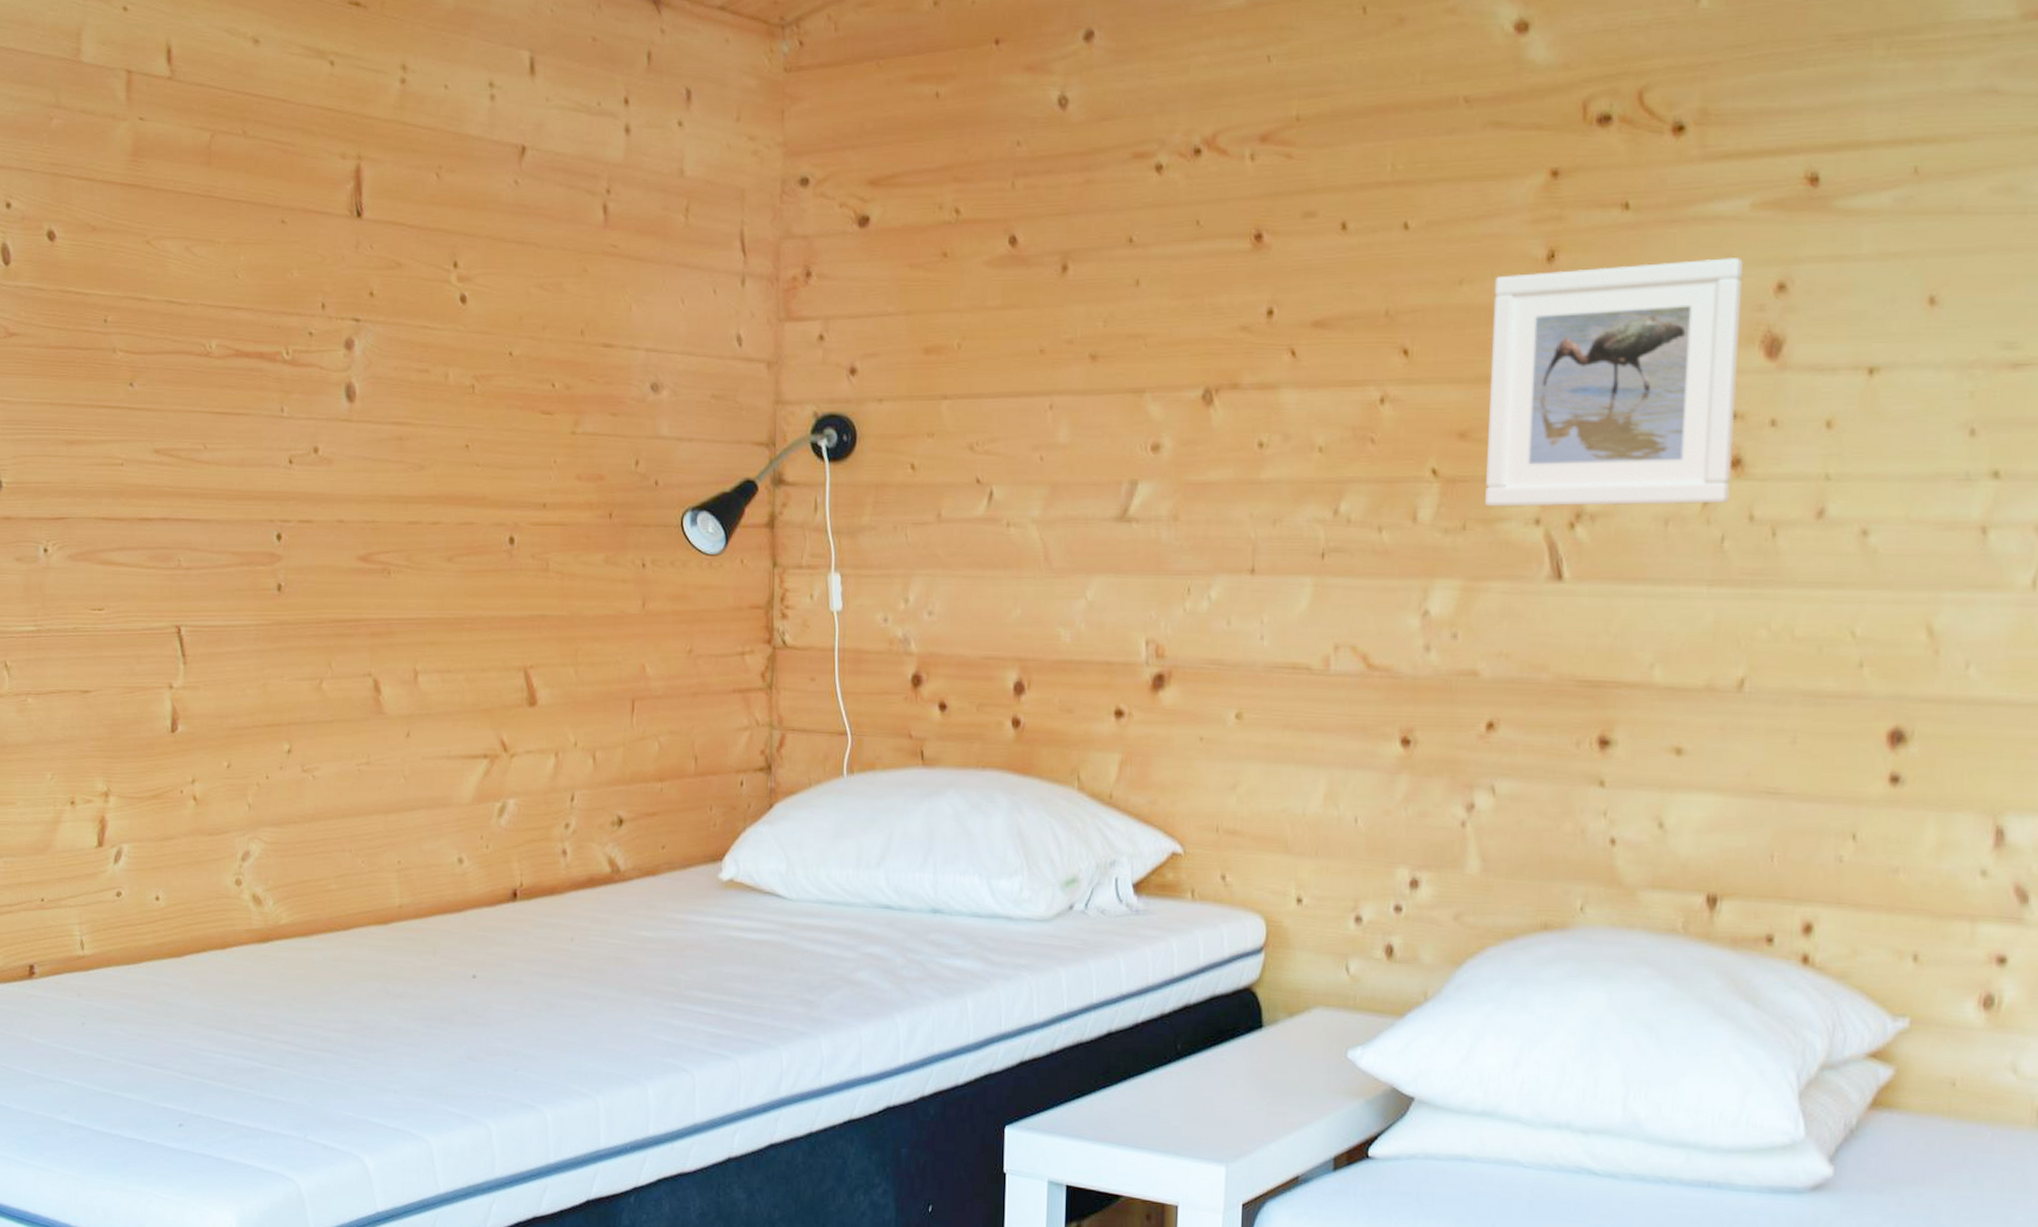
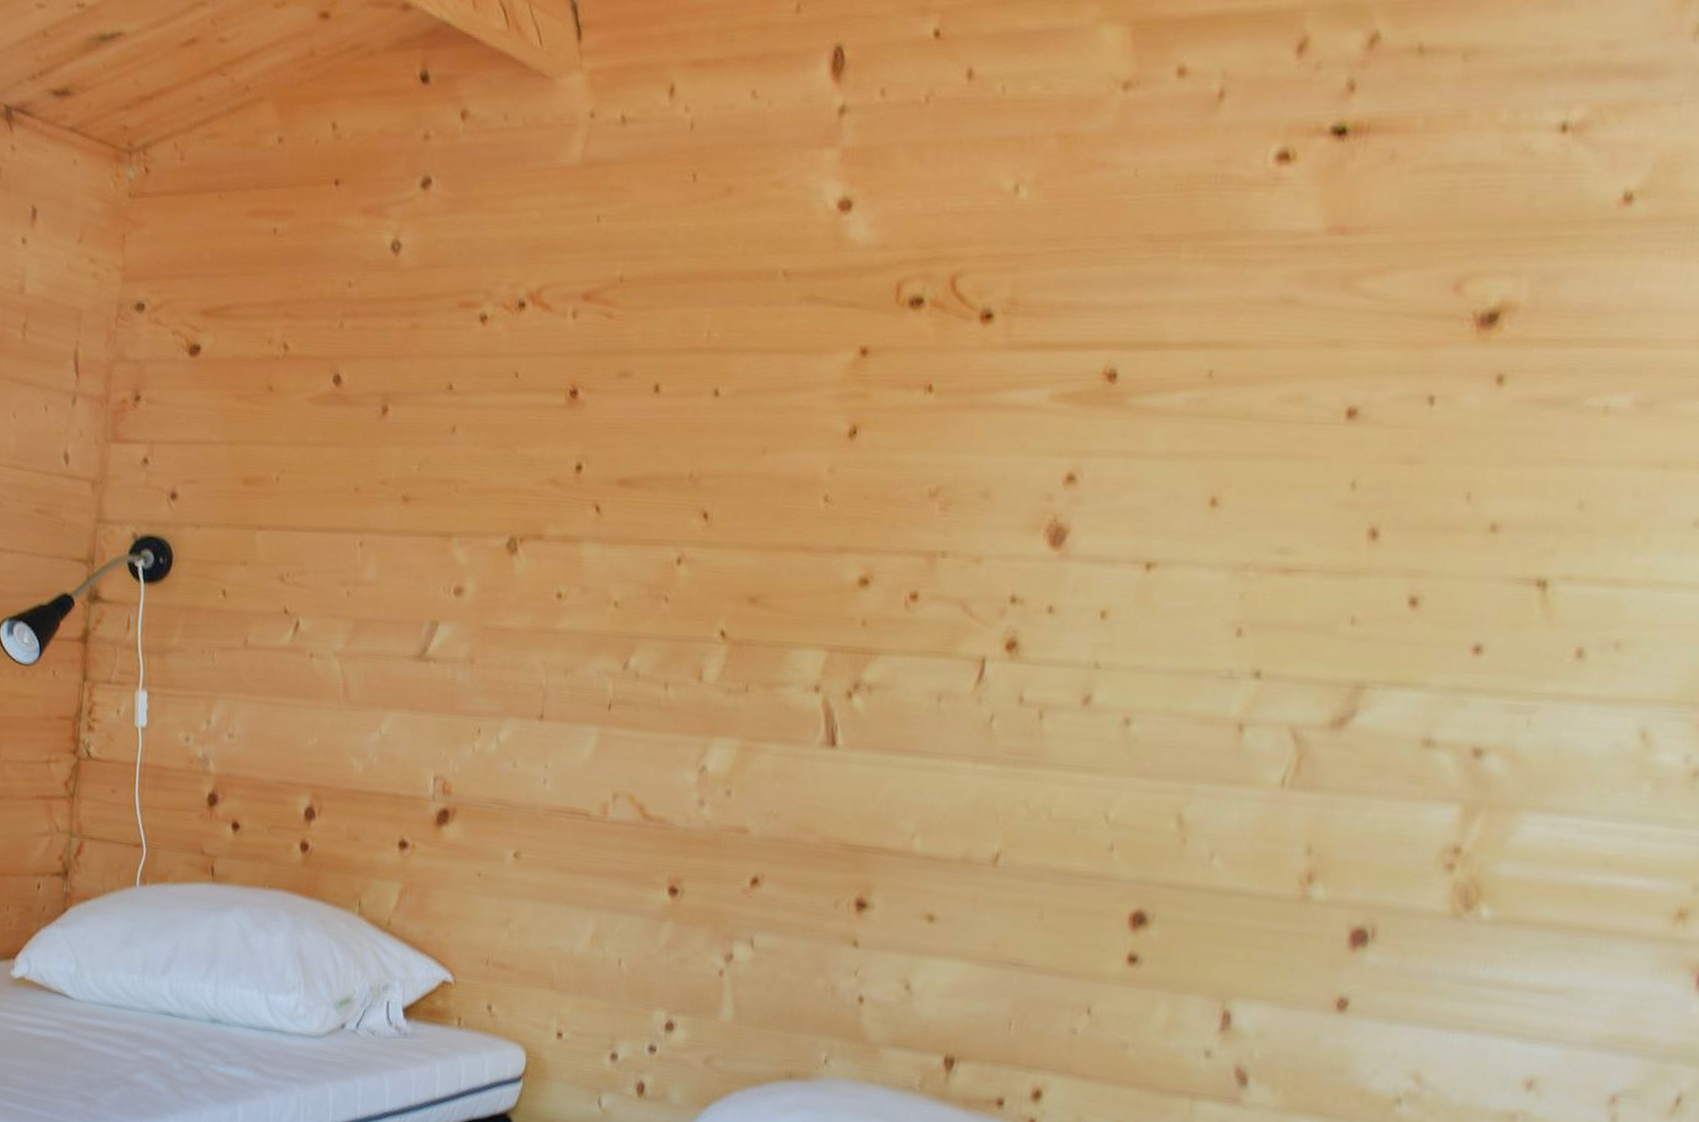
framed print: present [1485,258,1744,507] -> none [768,446,1038,683]

